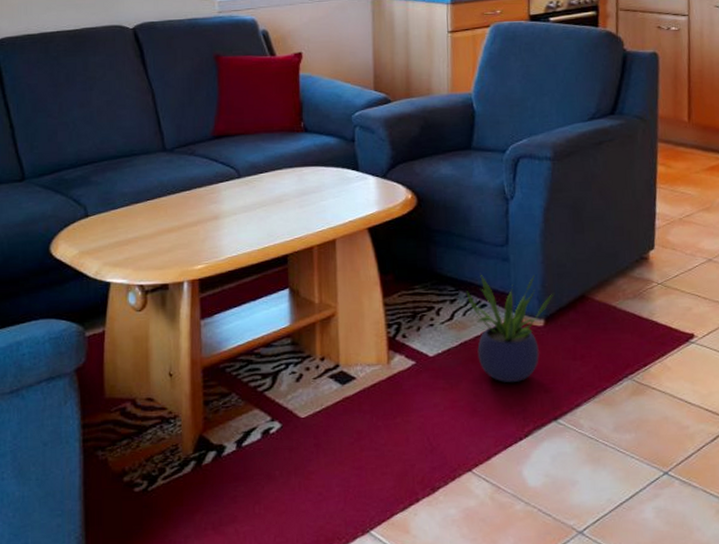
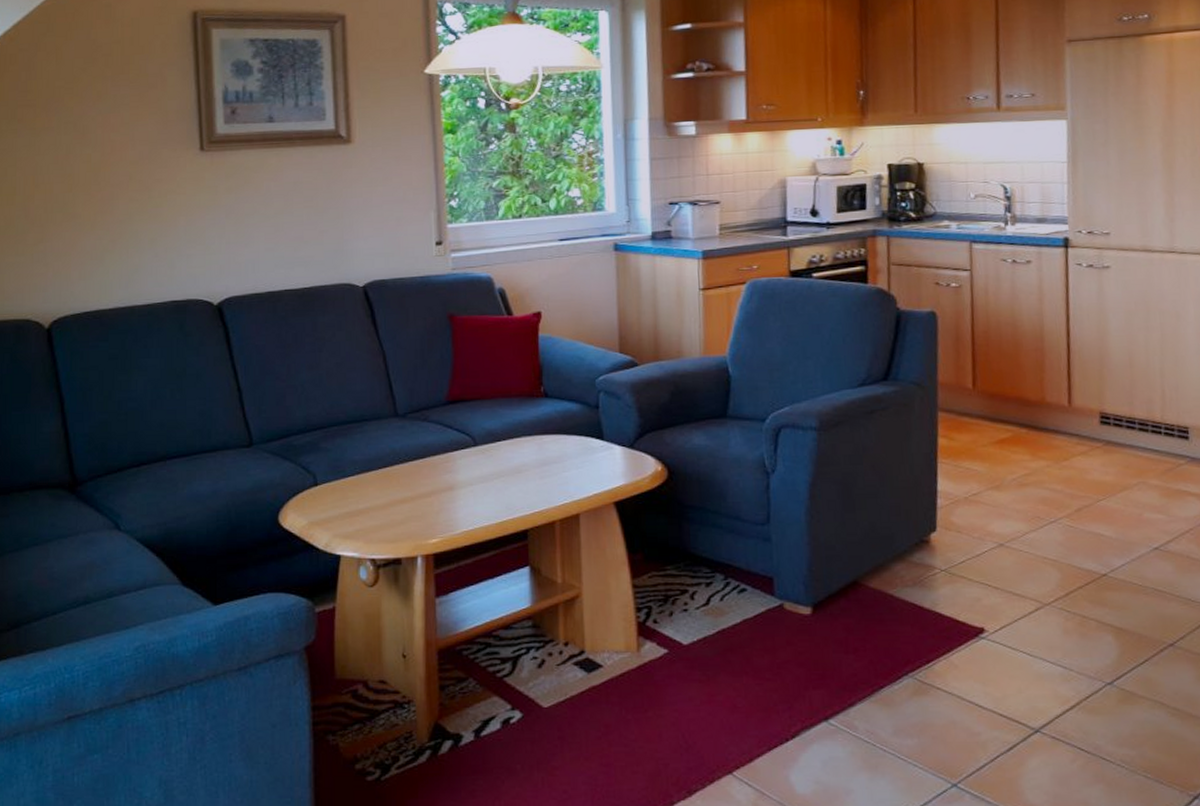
potted plant: present [466,272,555,383] -> none [723,553,823,677]

